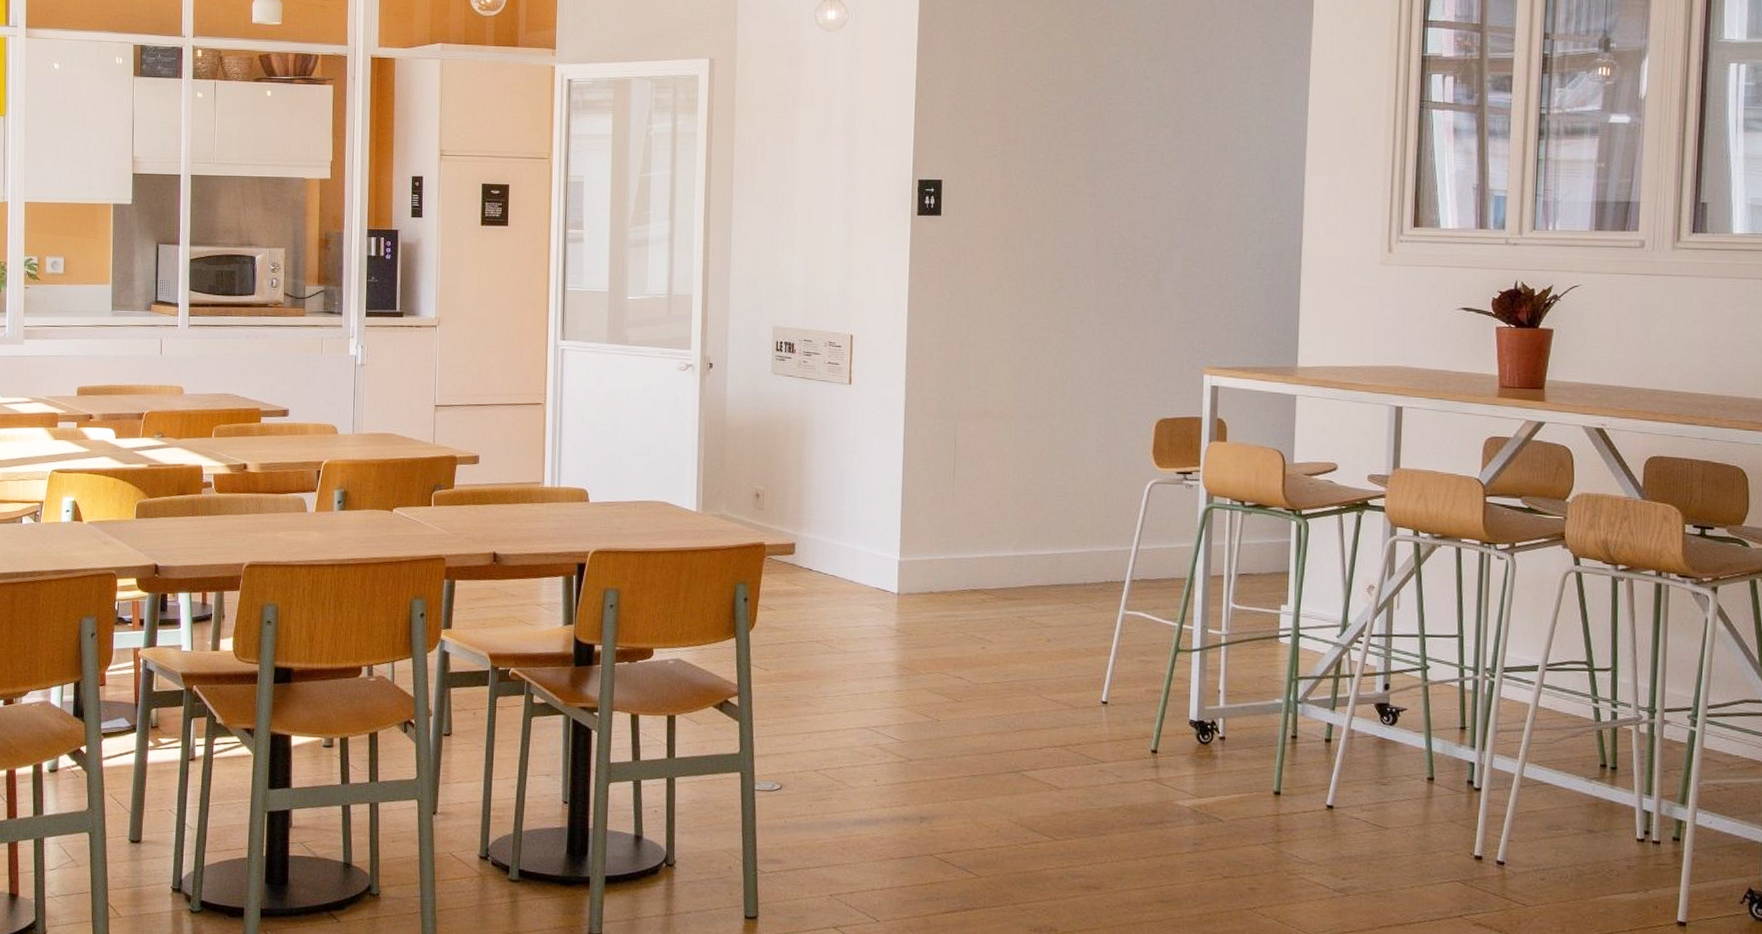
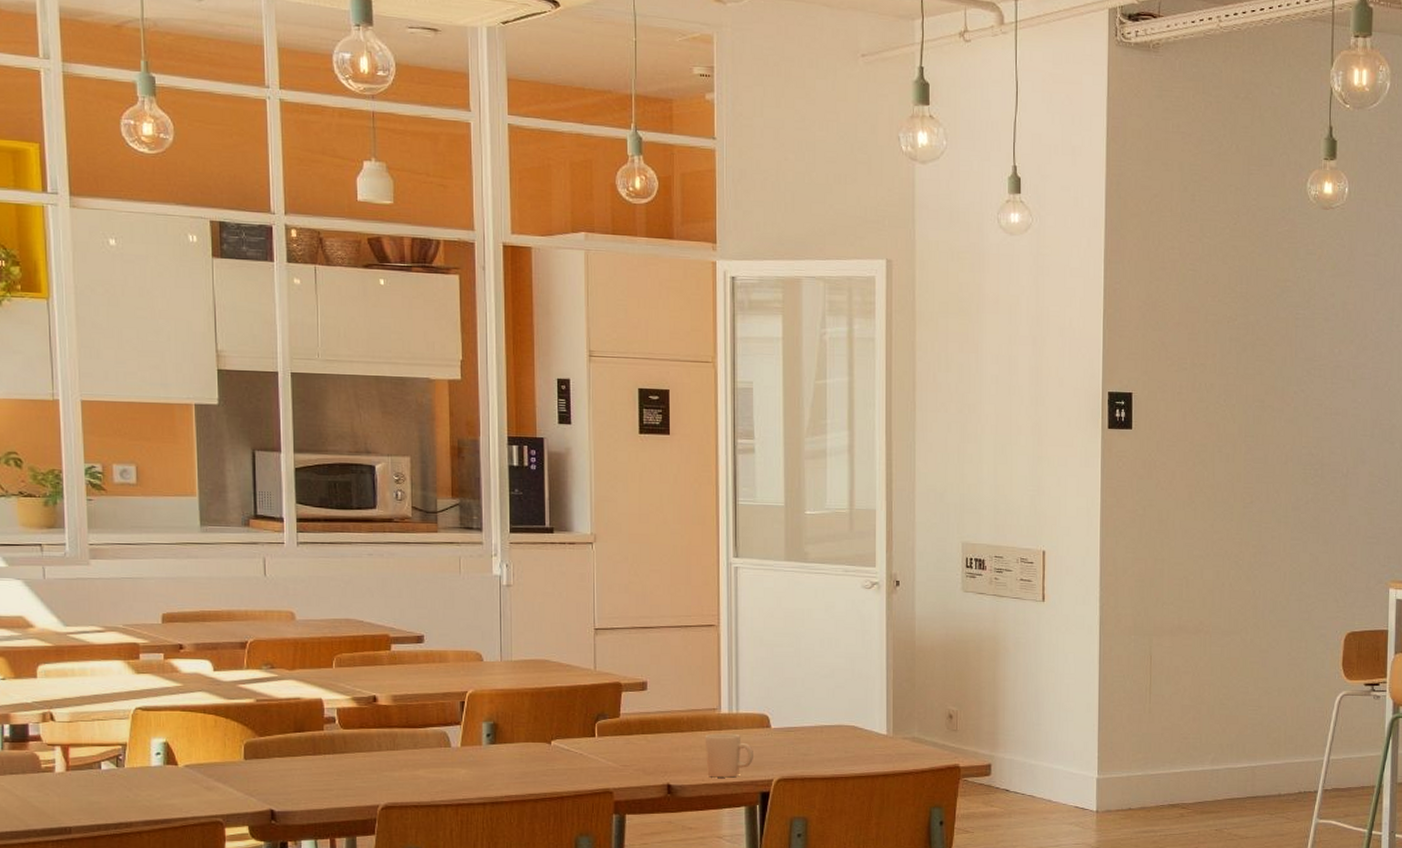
mug: none [528,505,572,548] -> present [704,733,753,778]

